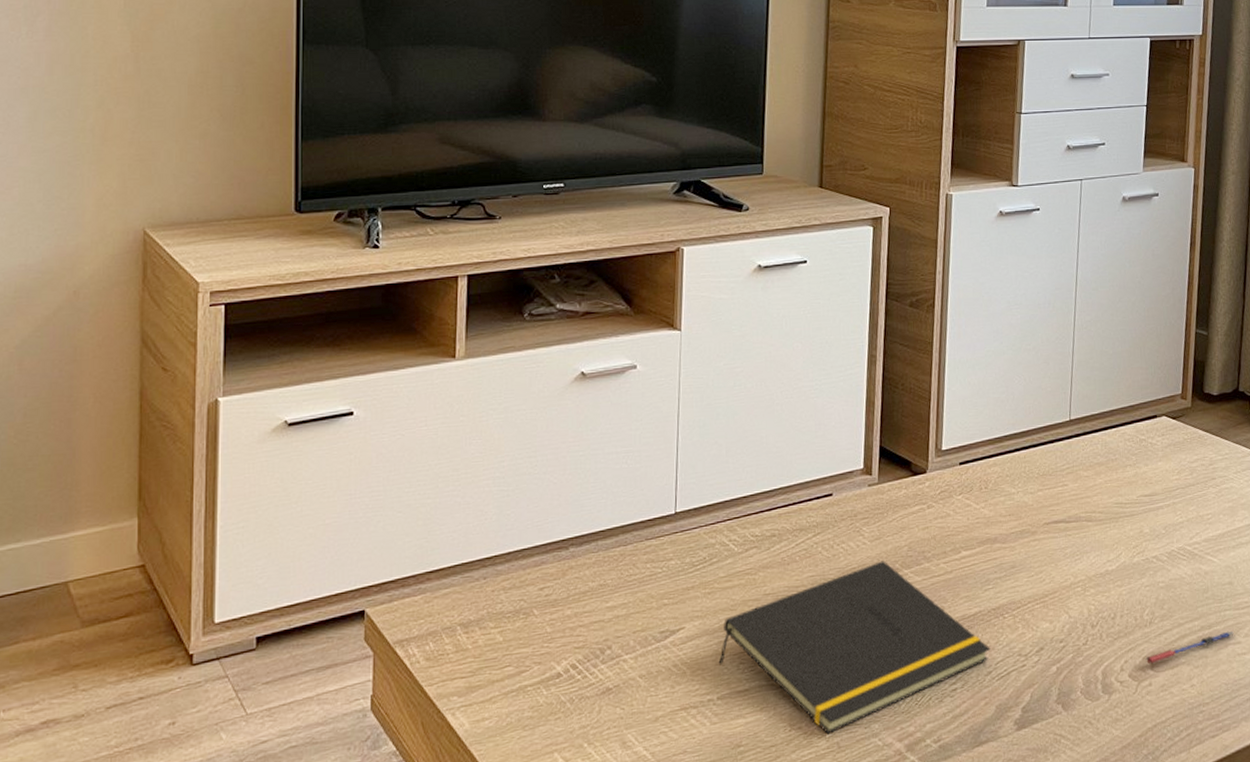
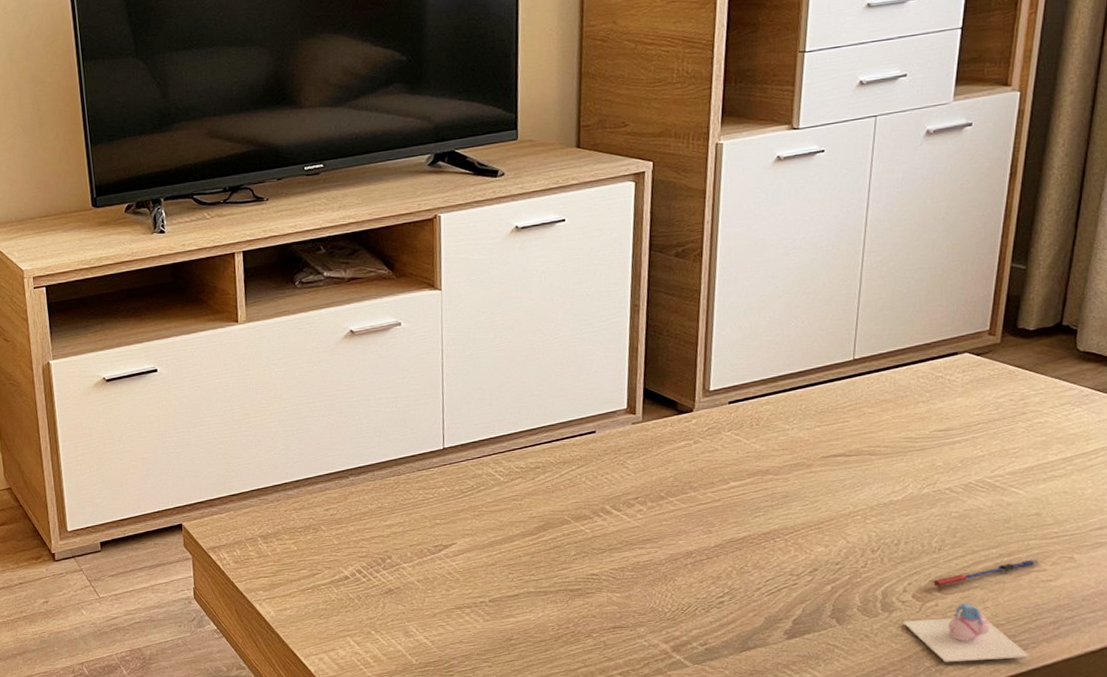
notepad: present [718,560,991,735] -> none [489,490,760,634]
frog figurine: none [1121,680,1232,750] -> present [903,603,1030,663]

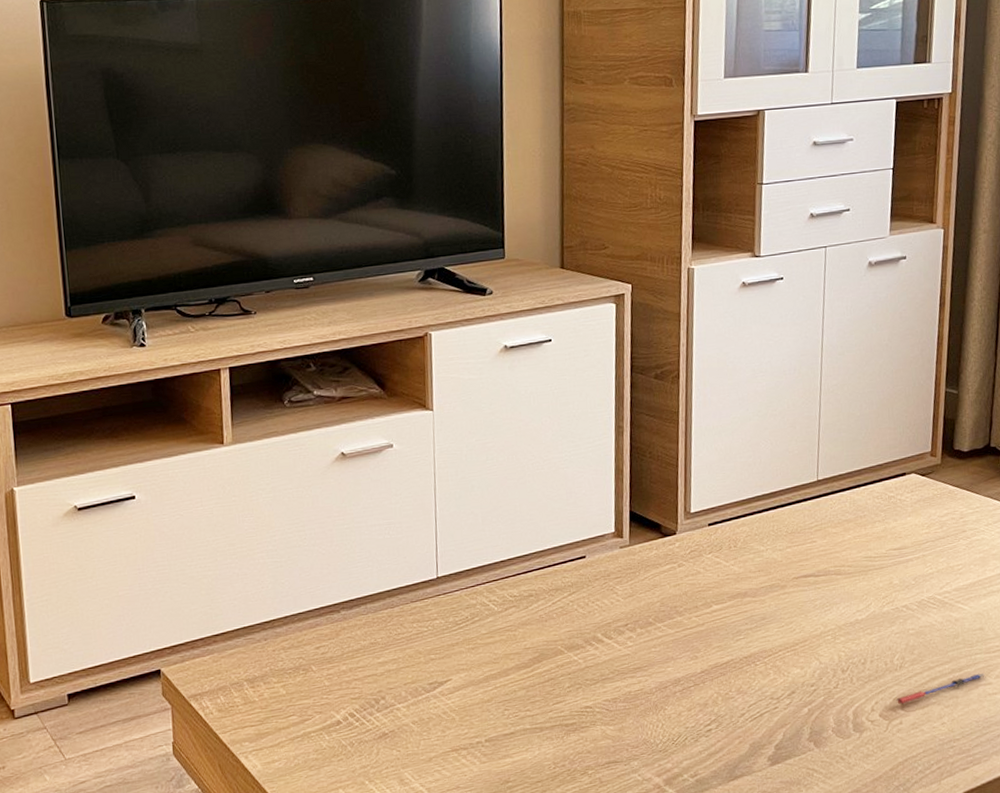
frog figurine: present [903,603,1030,663] -> none [872,719,983,782]

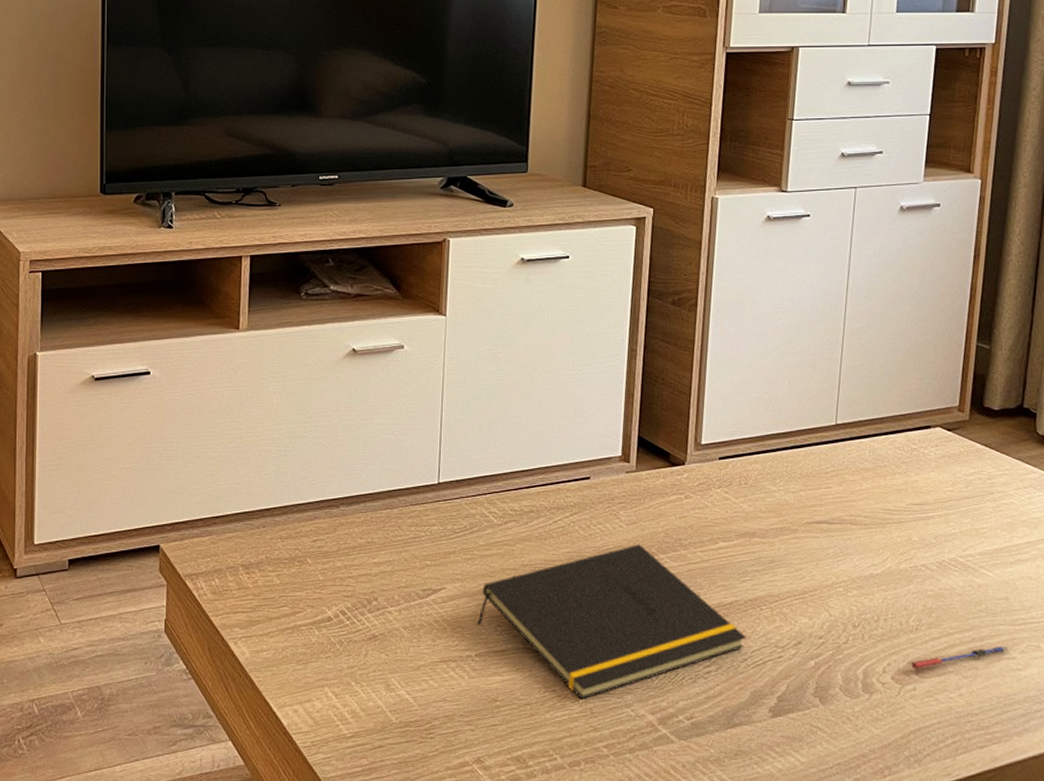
notepad: none [484,616,743,771] -> present [477,544,746,700]

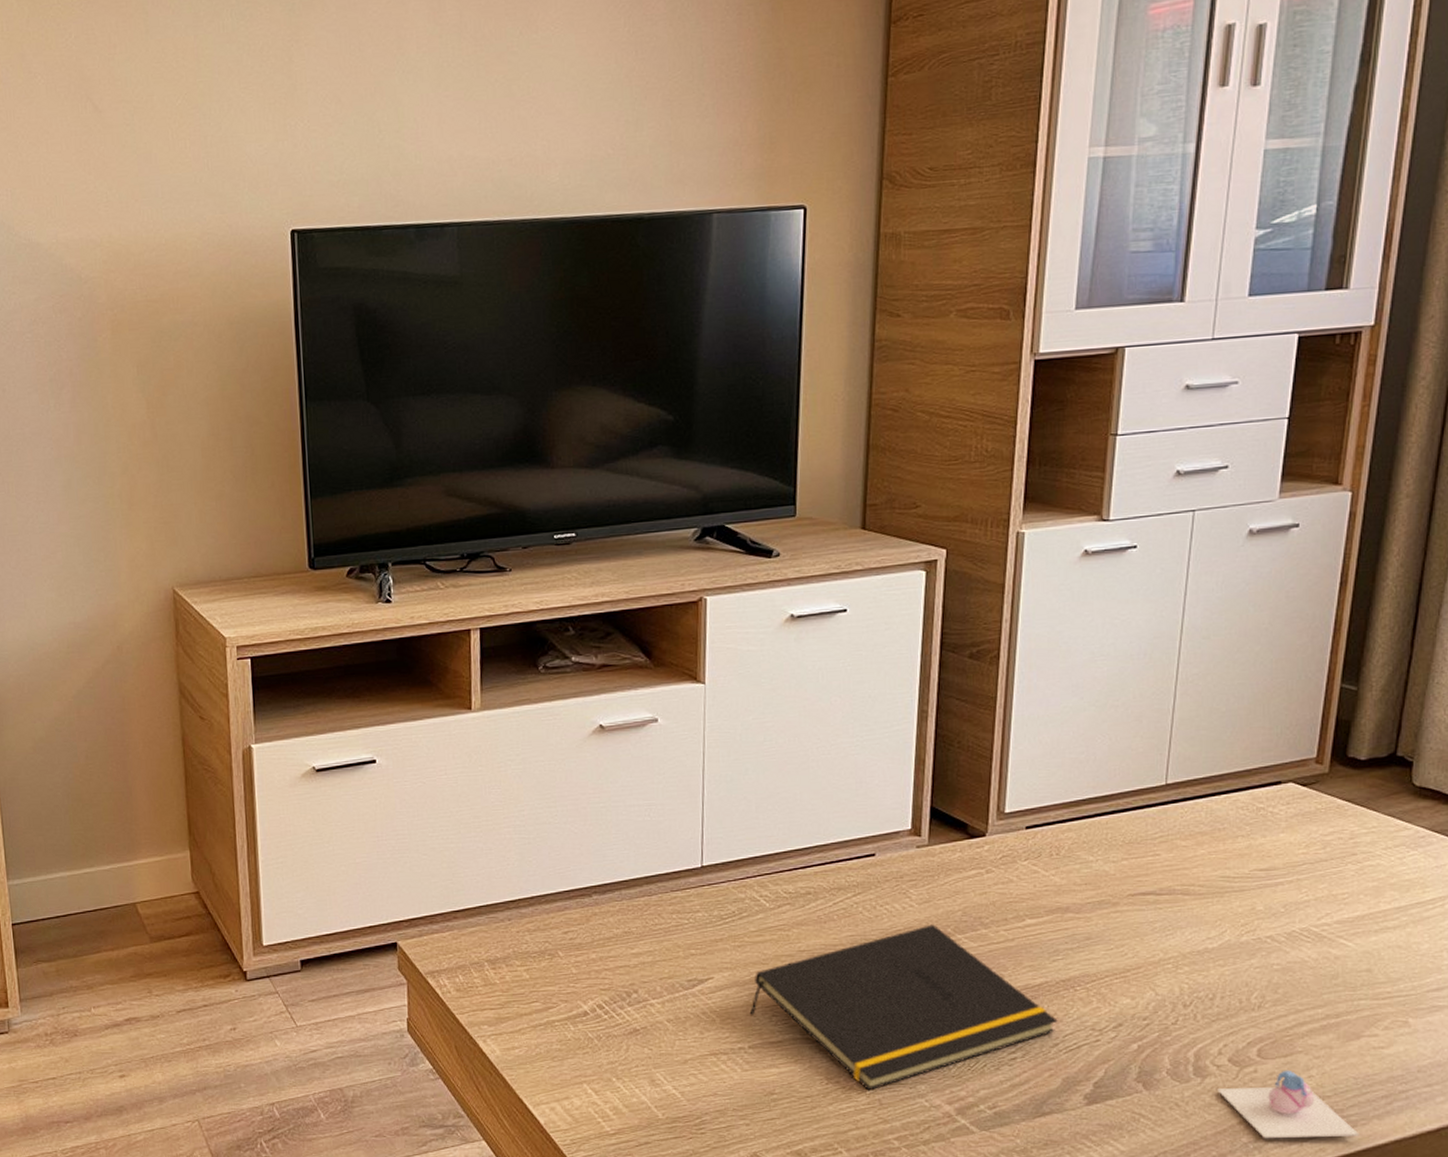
frog figurine: none [883,688,1003,753] -> present [1217,1070,1359,1139]
pen: present [910,645,1010,669] -> none [1250,1022,1371,1050]

